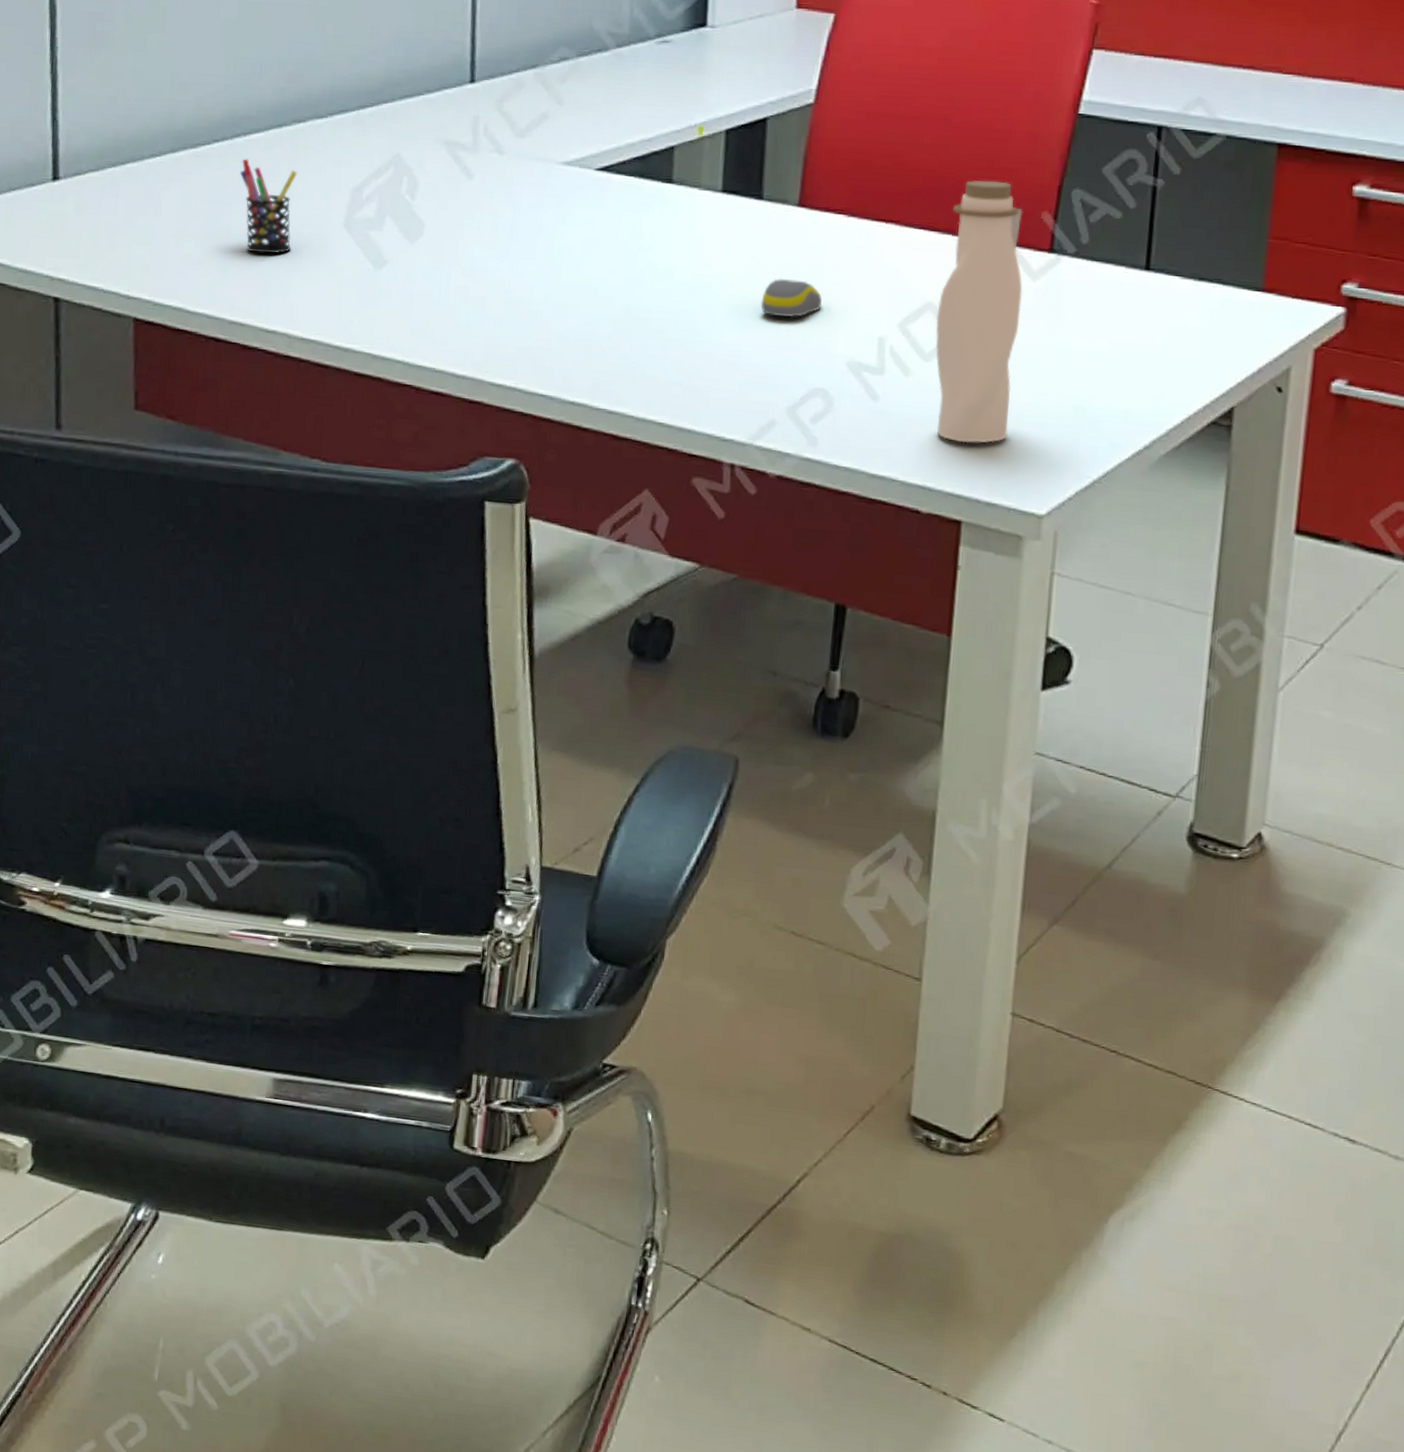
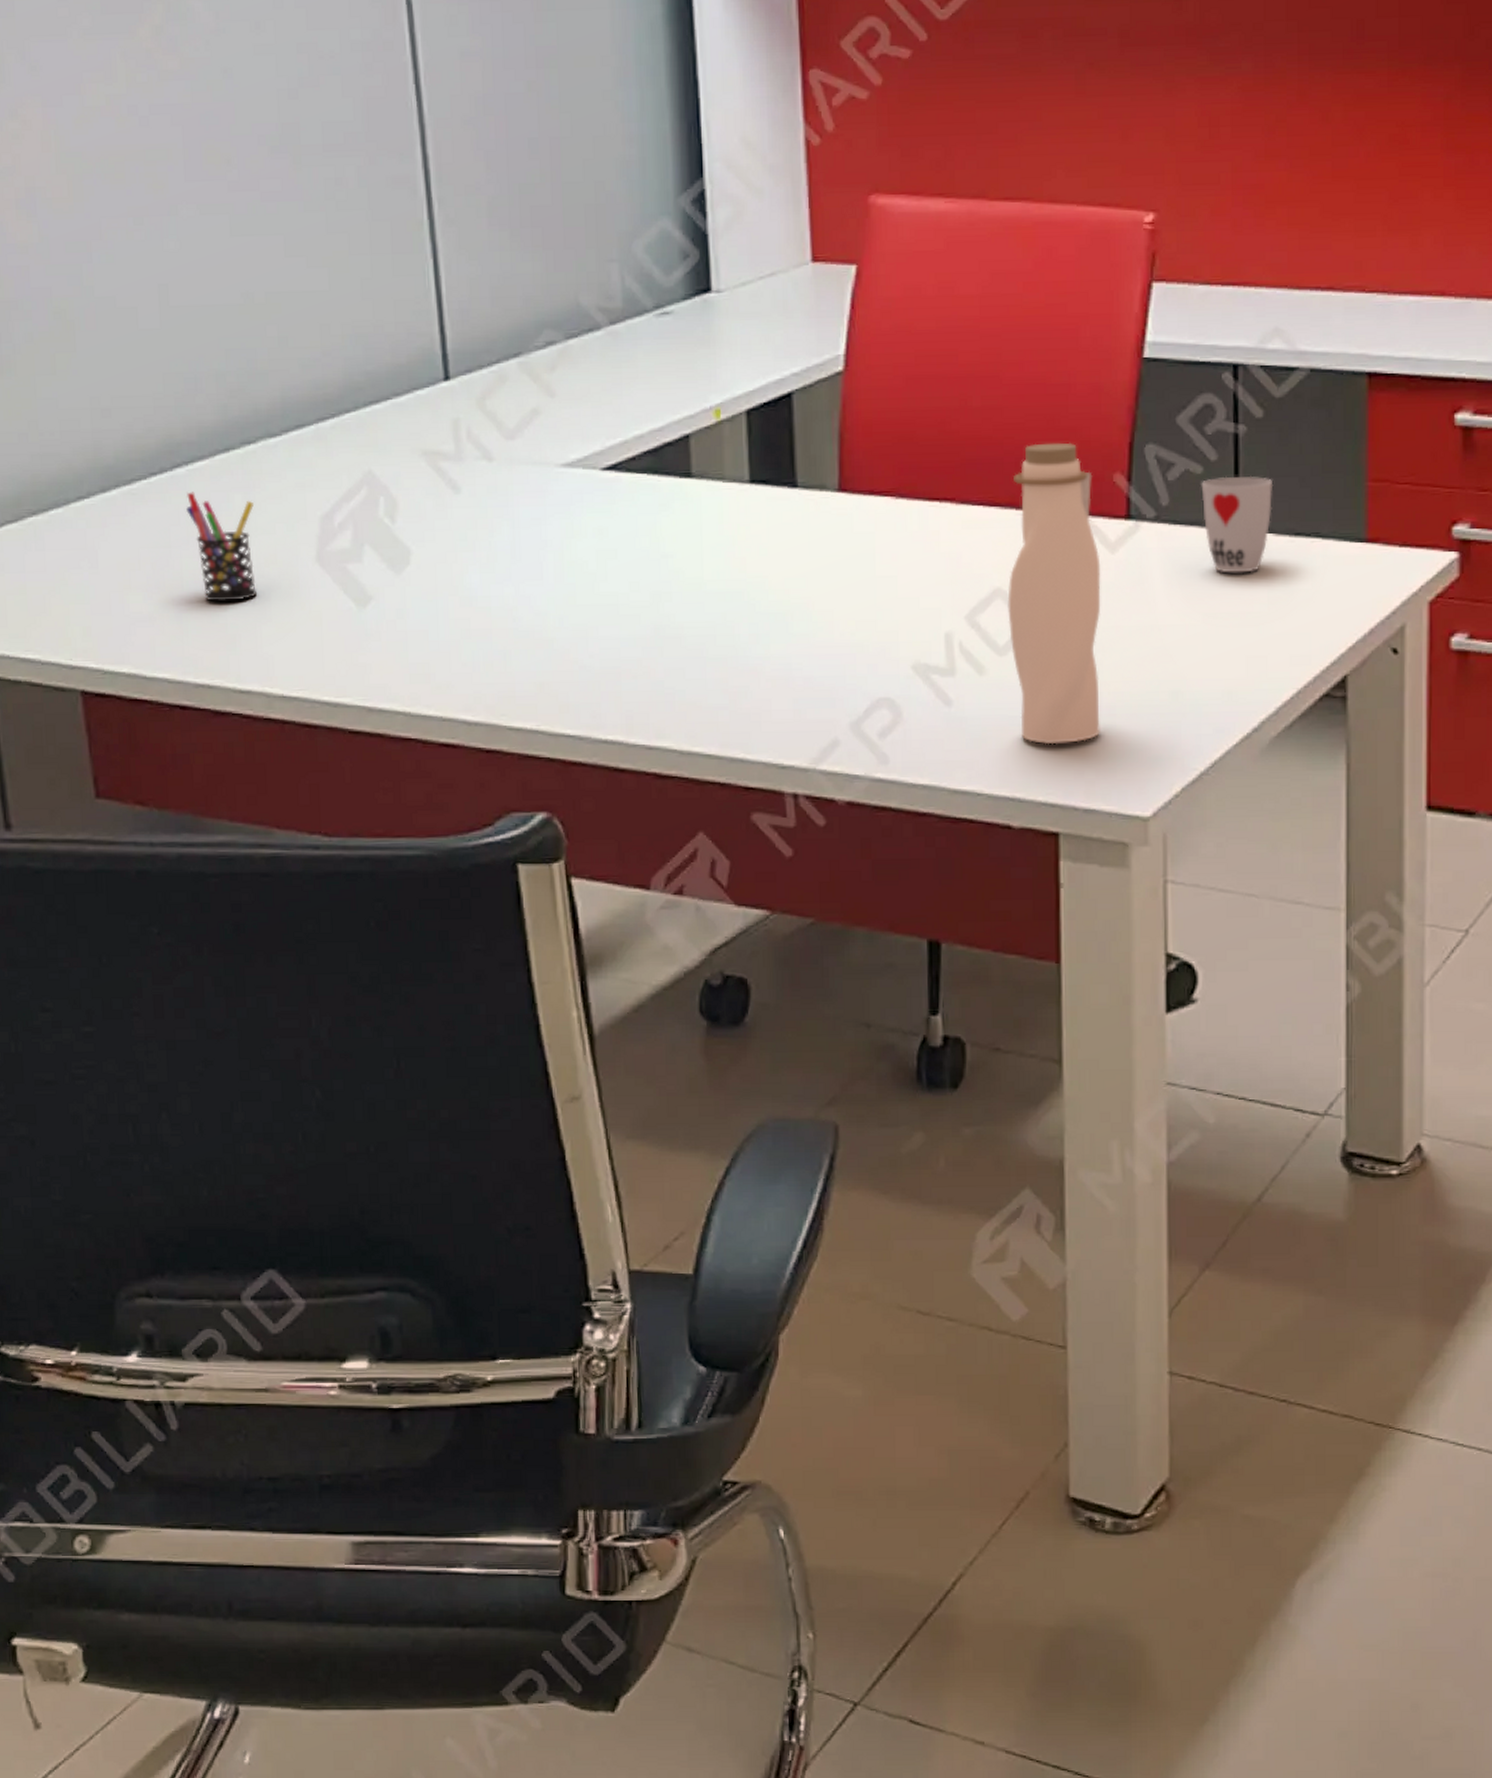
computer mouse: present [761,278,822,318] -> none [808,575,877,621]
cup: none [1117,223,1184,309] -> present [1201,475,1274,573]

